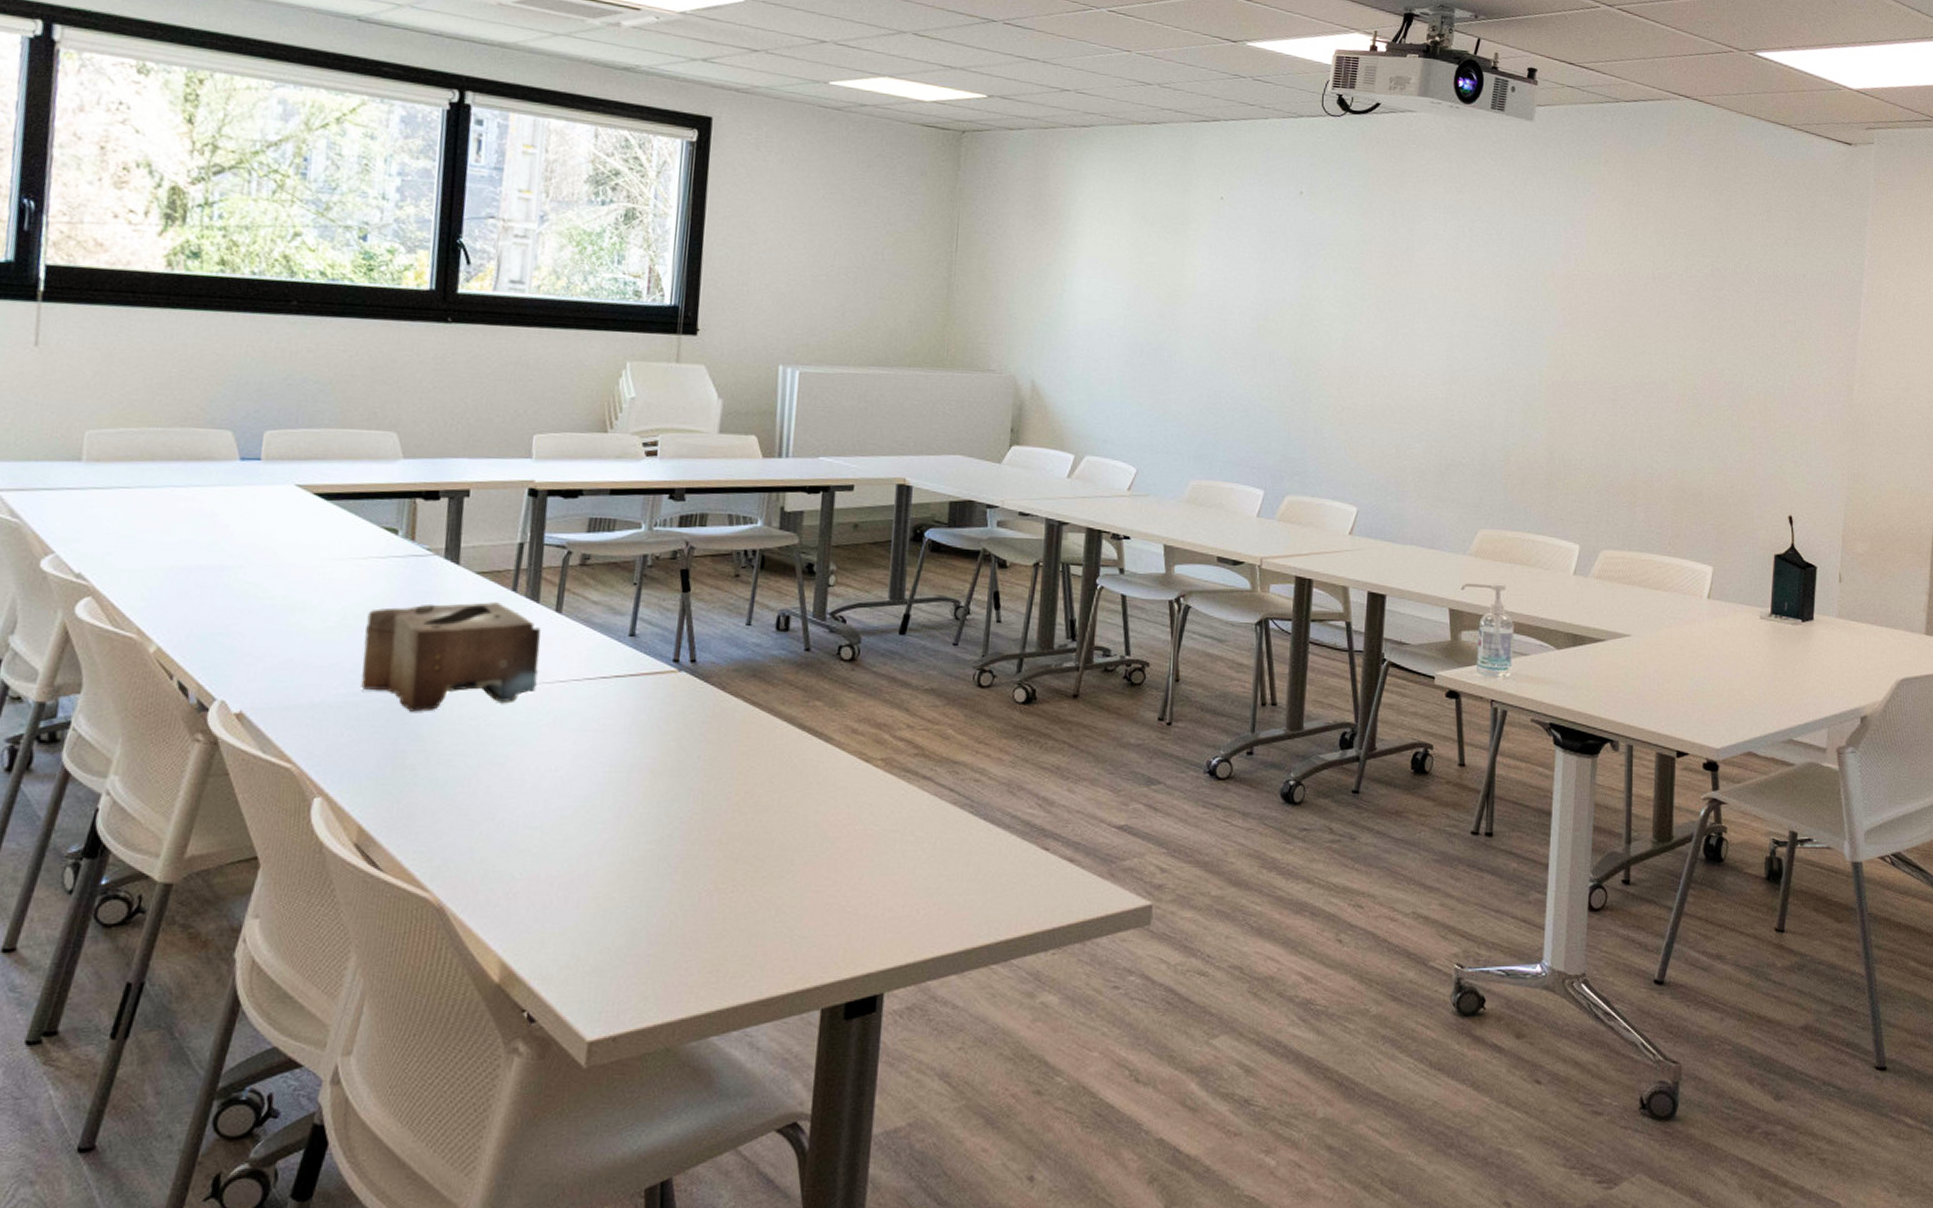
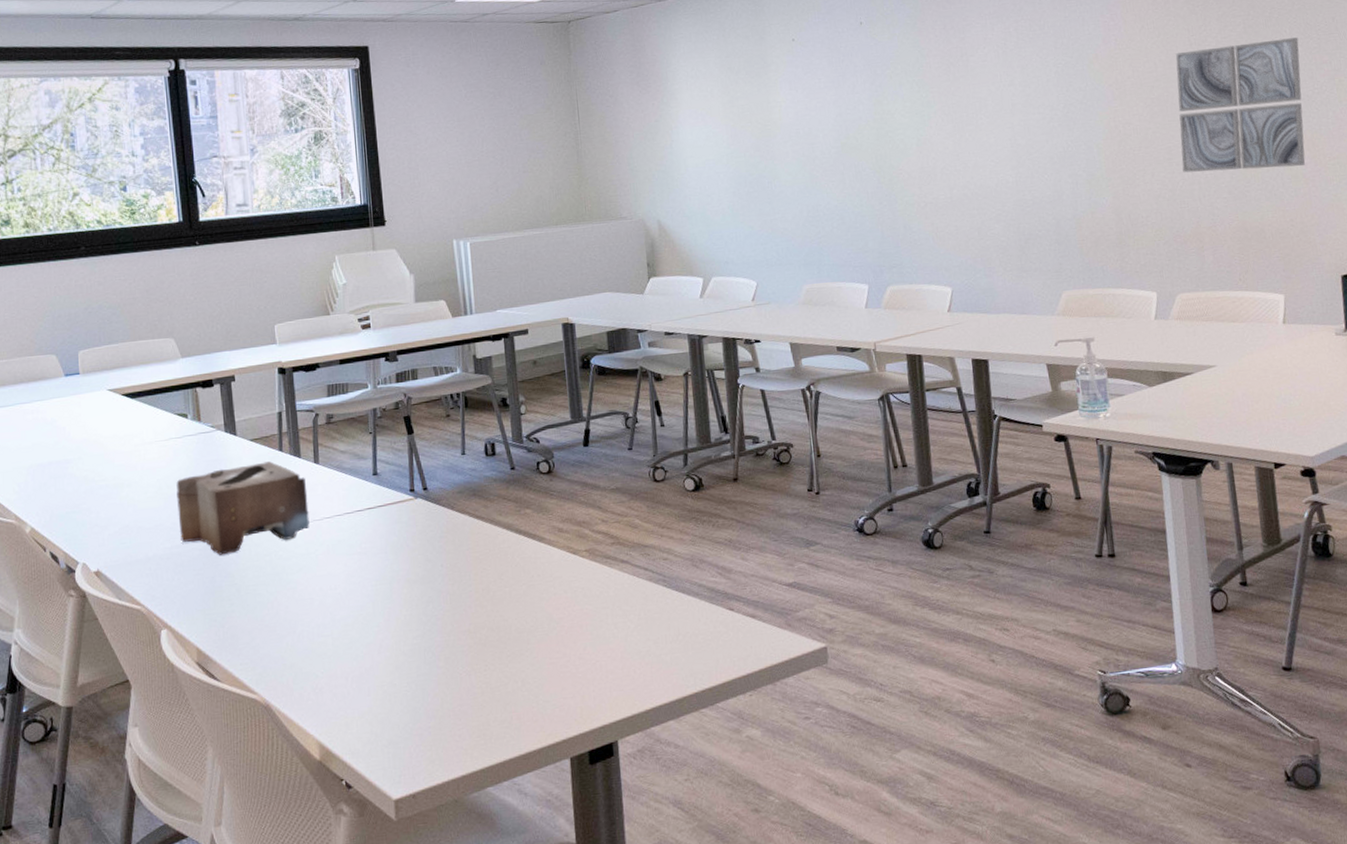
wall art: none [1626,285,1765,429] -> present [1175,37,1306,173]

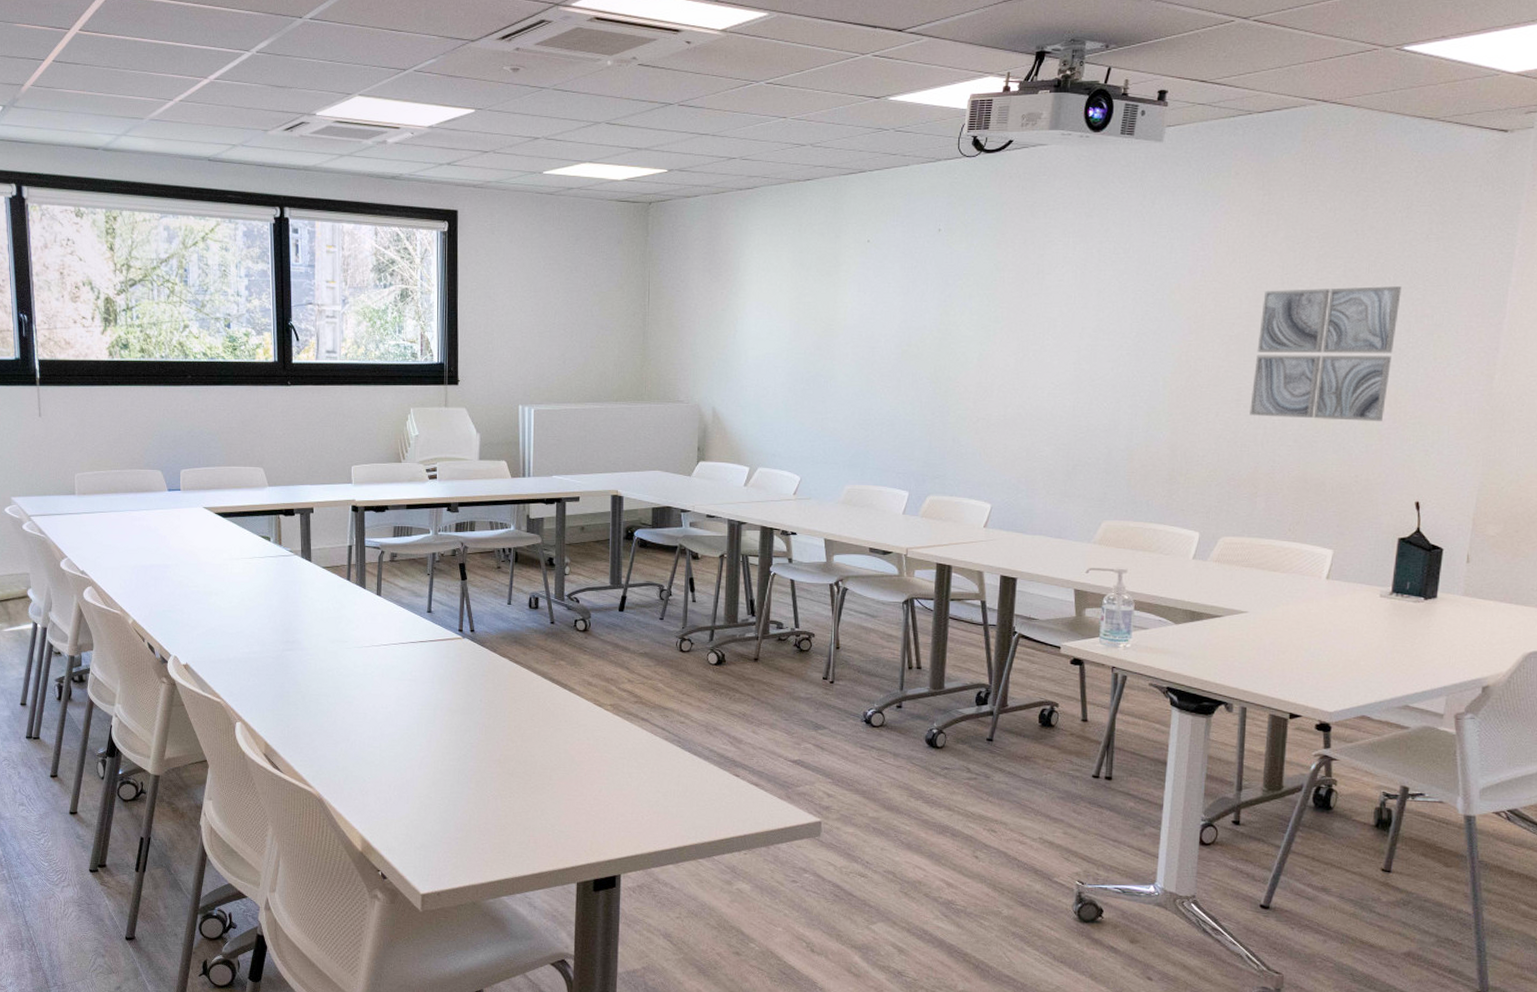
tissue box: present [176,461,310,555] -> none [256,588,369,665]

